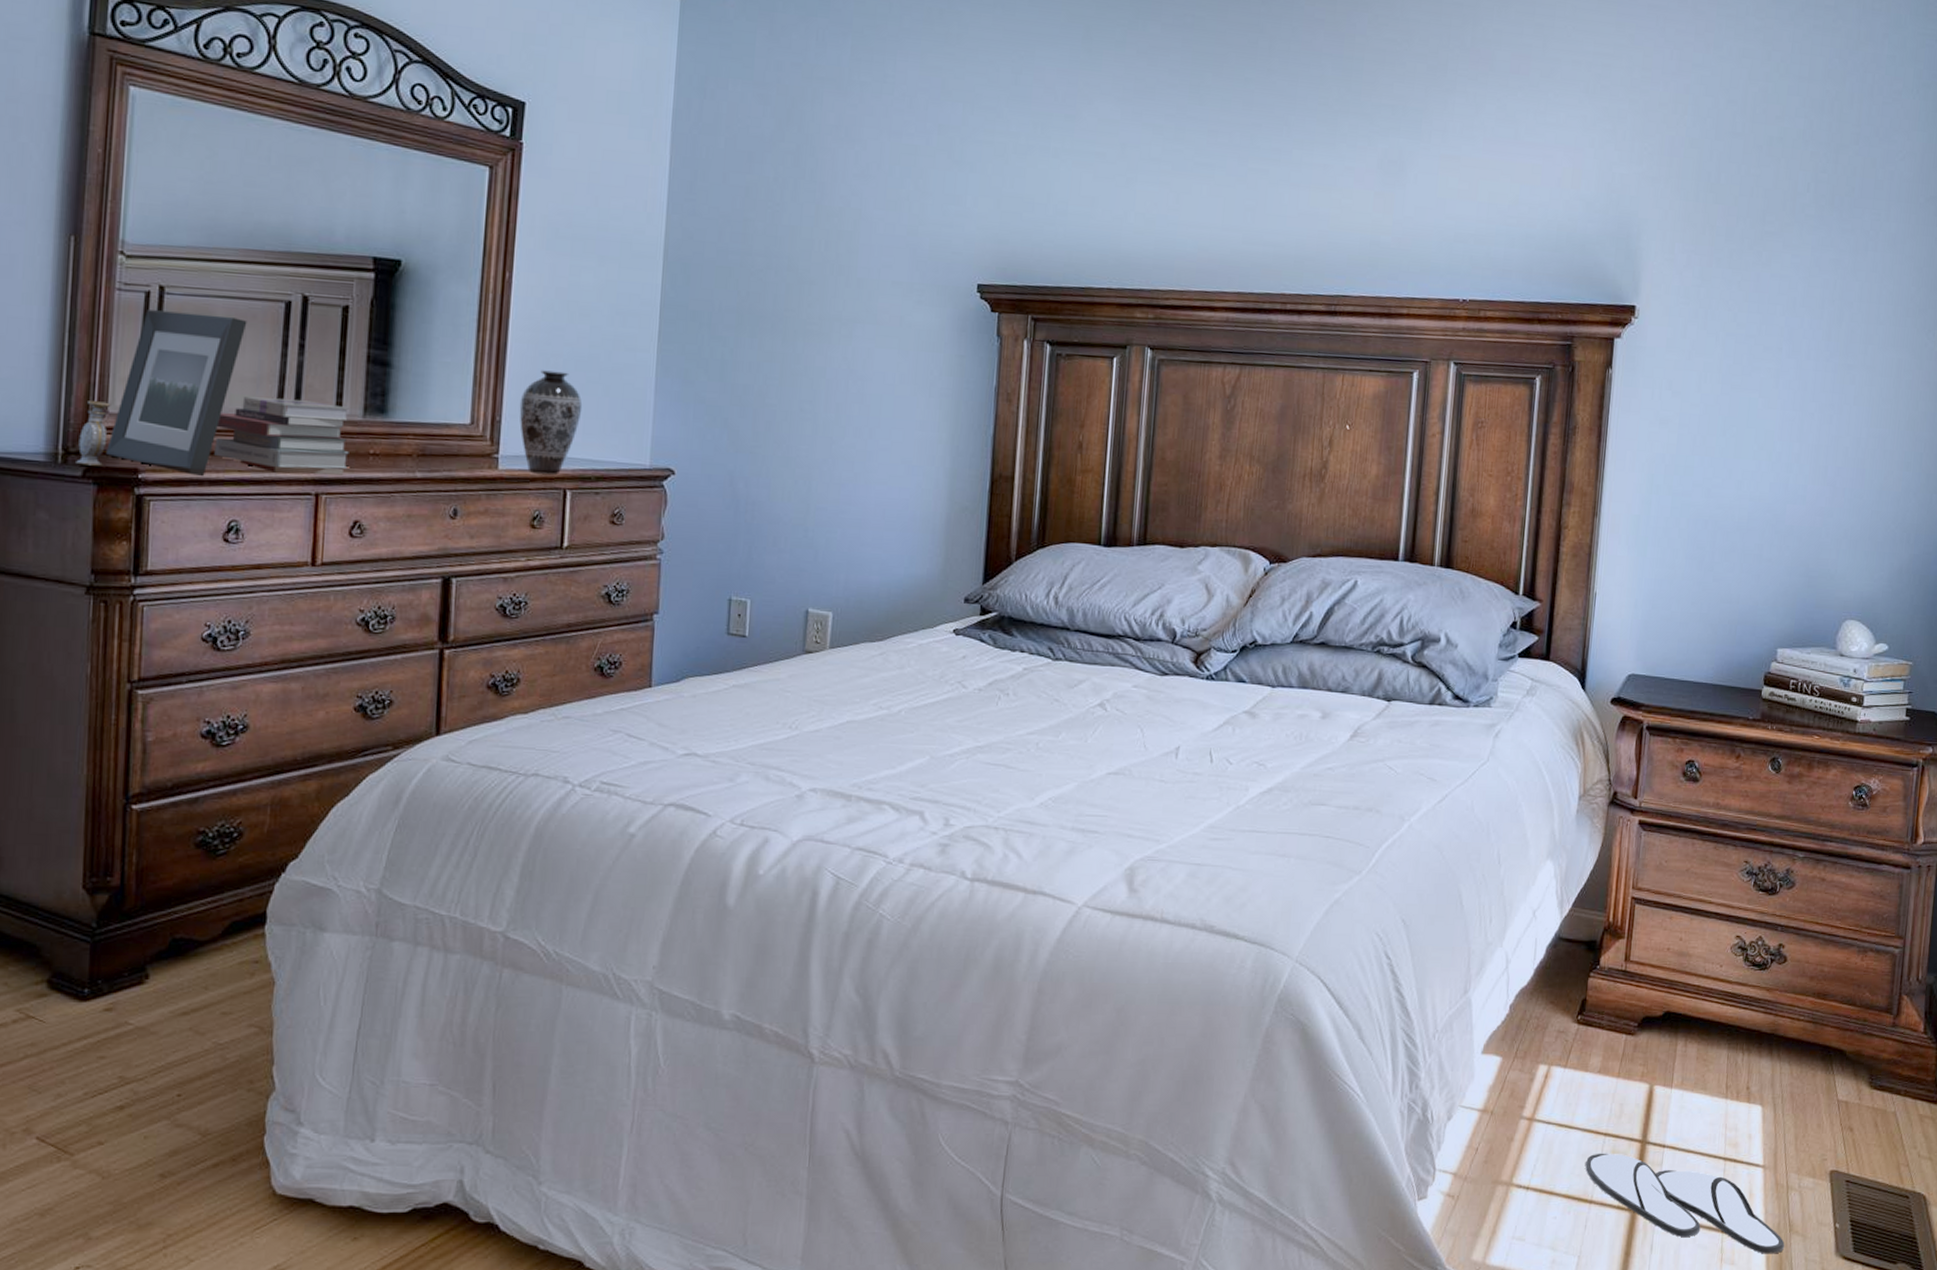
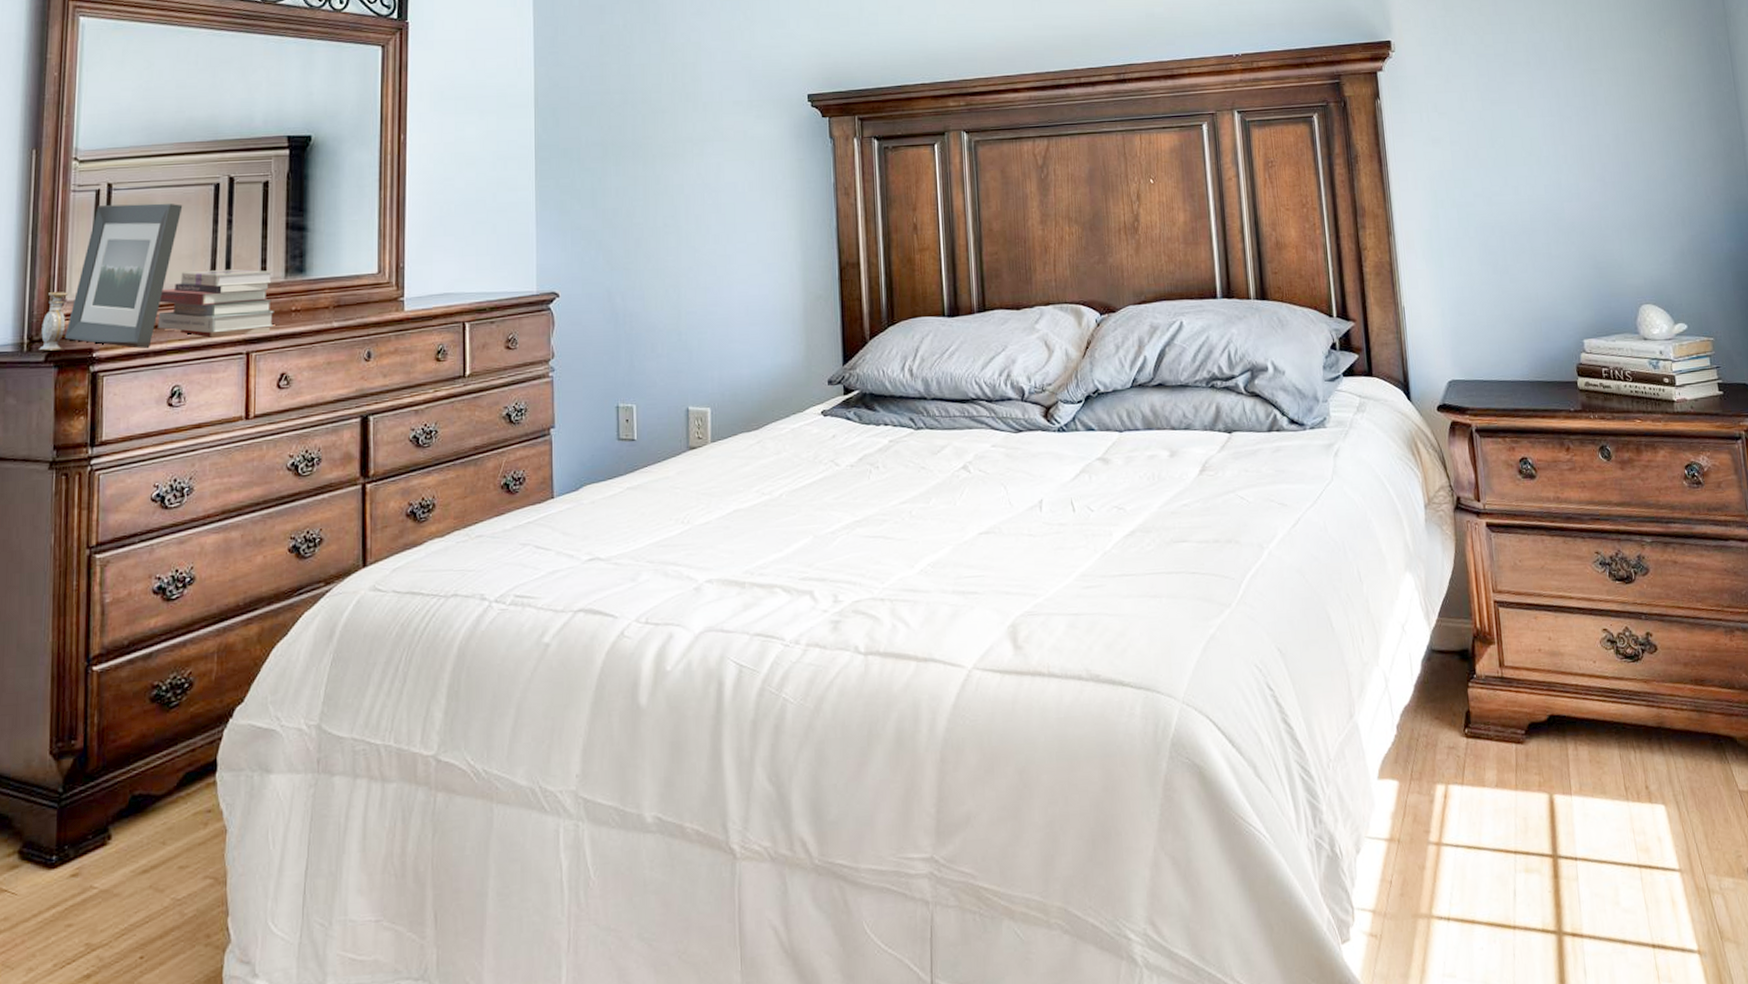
decorative vase: present [519,370,583,476] -> none [419,216,474,312]
slippers: present [1585,1153,1785,1254] -> none [1501,872,1720,967]

